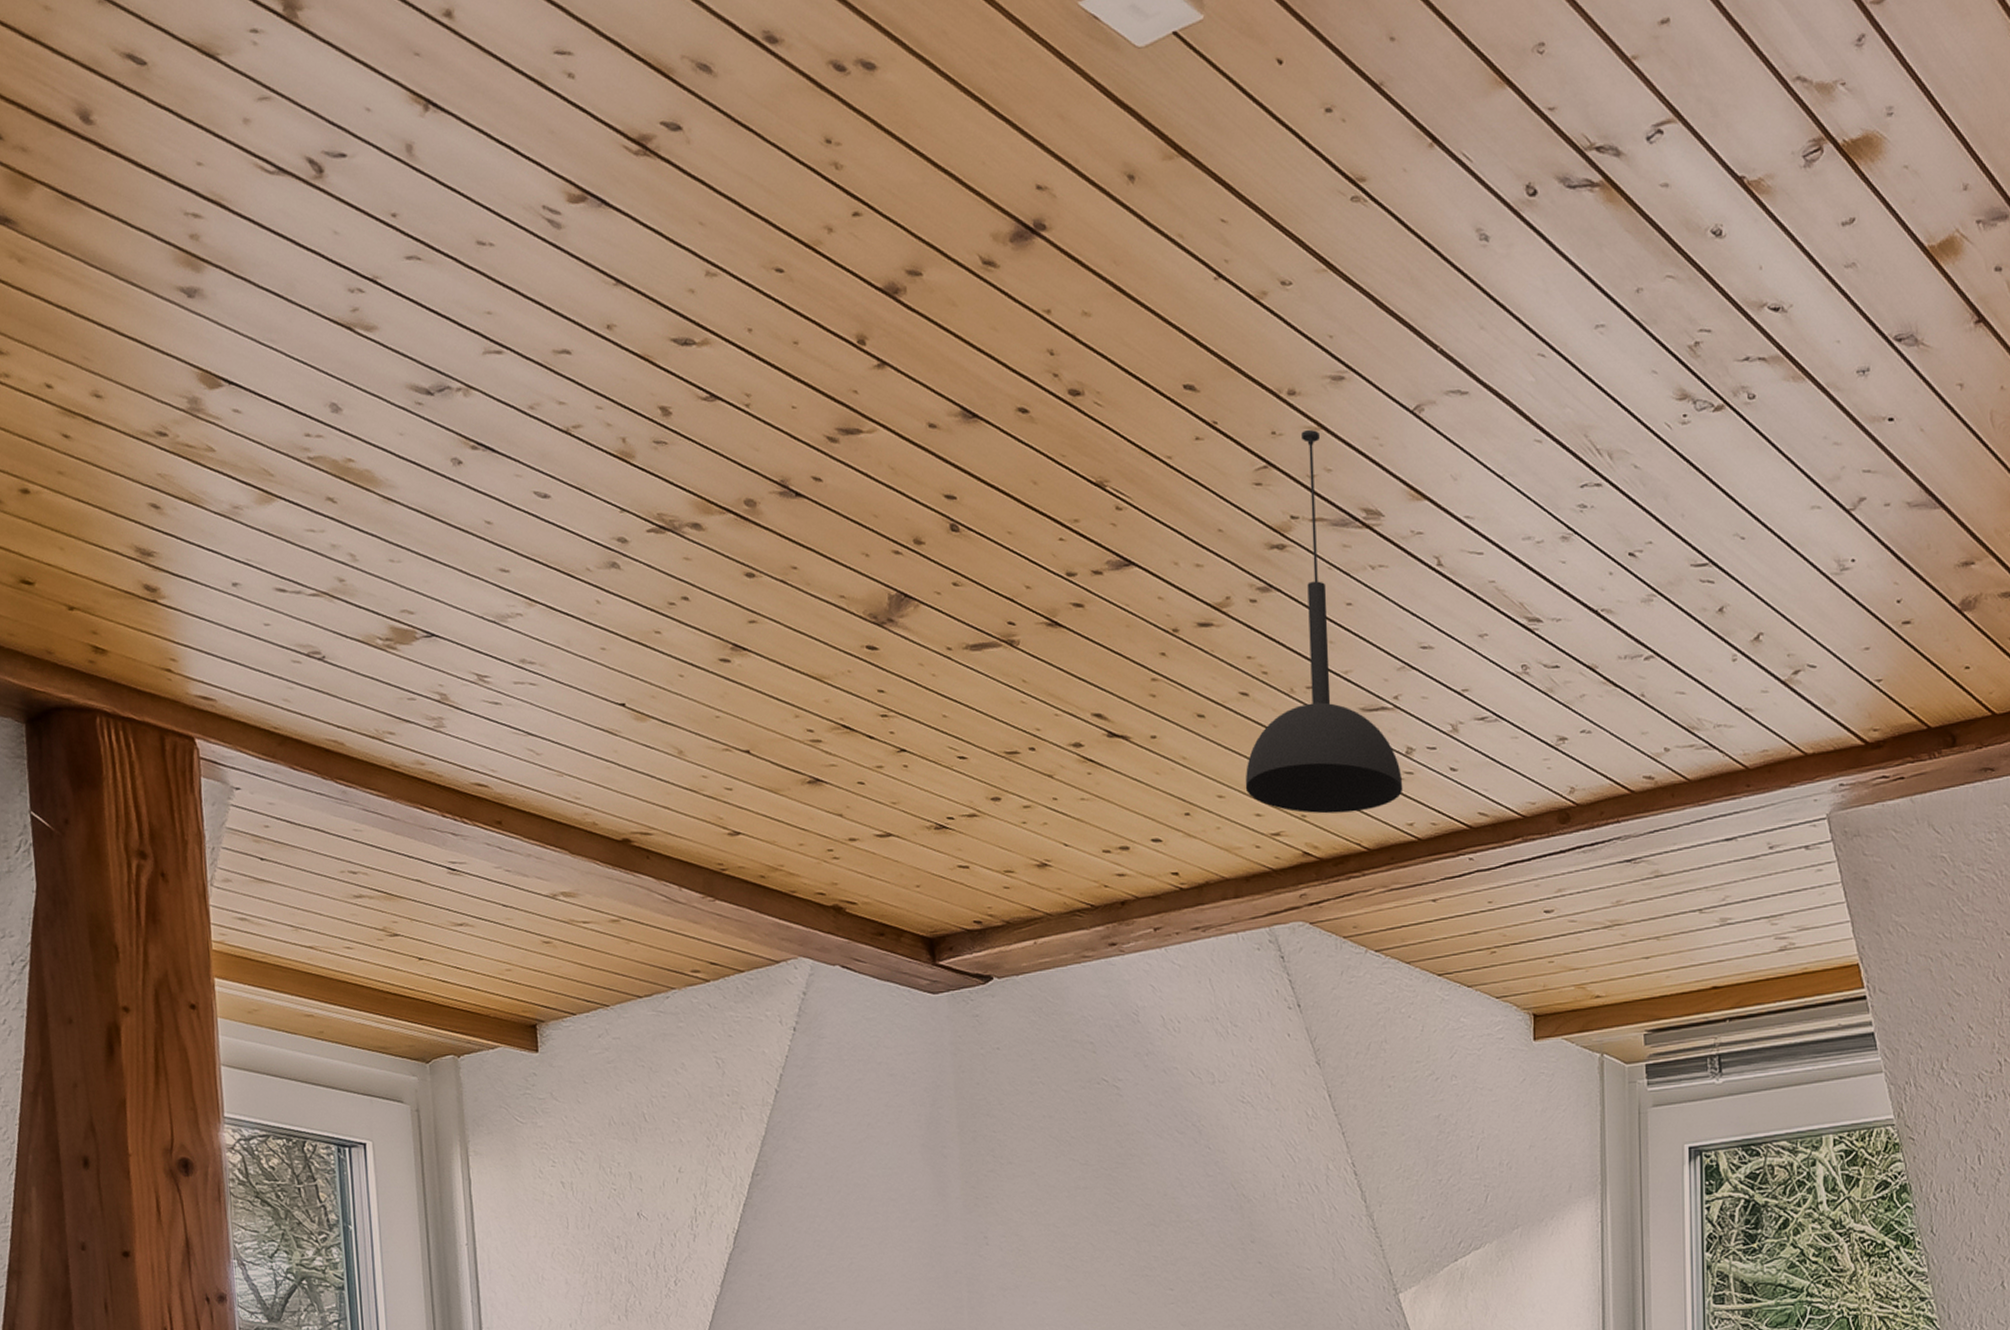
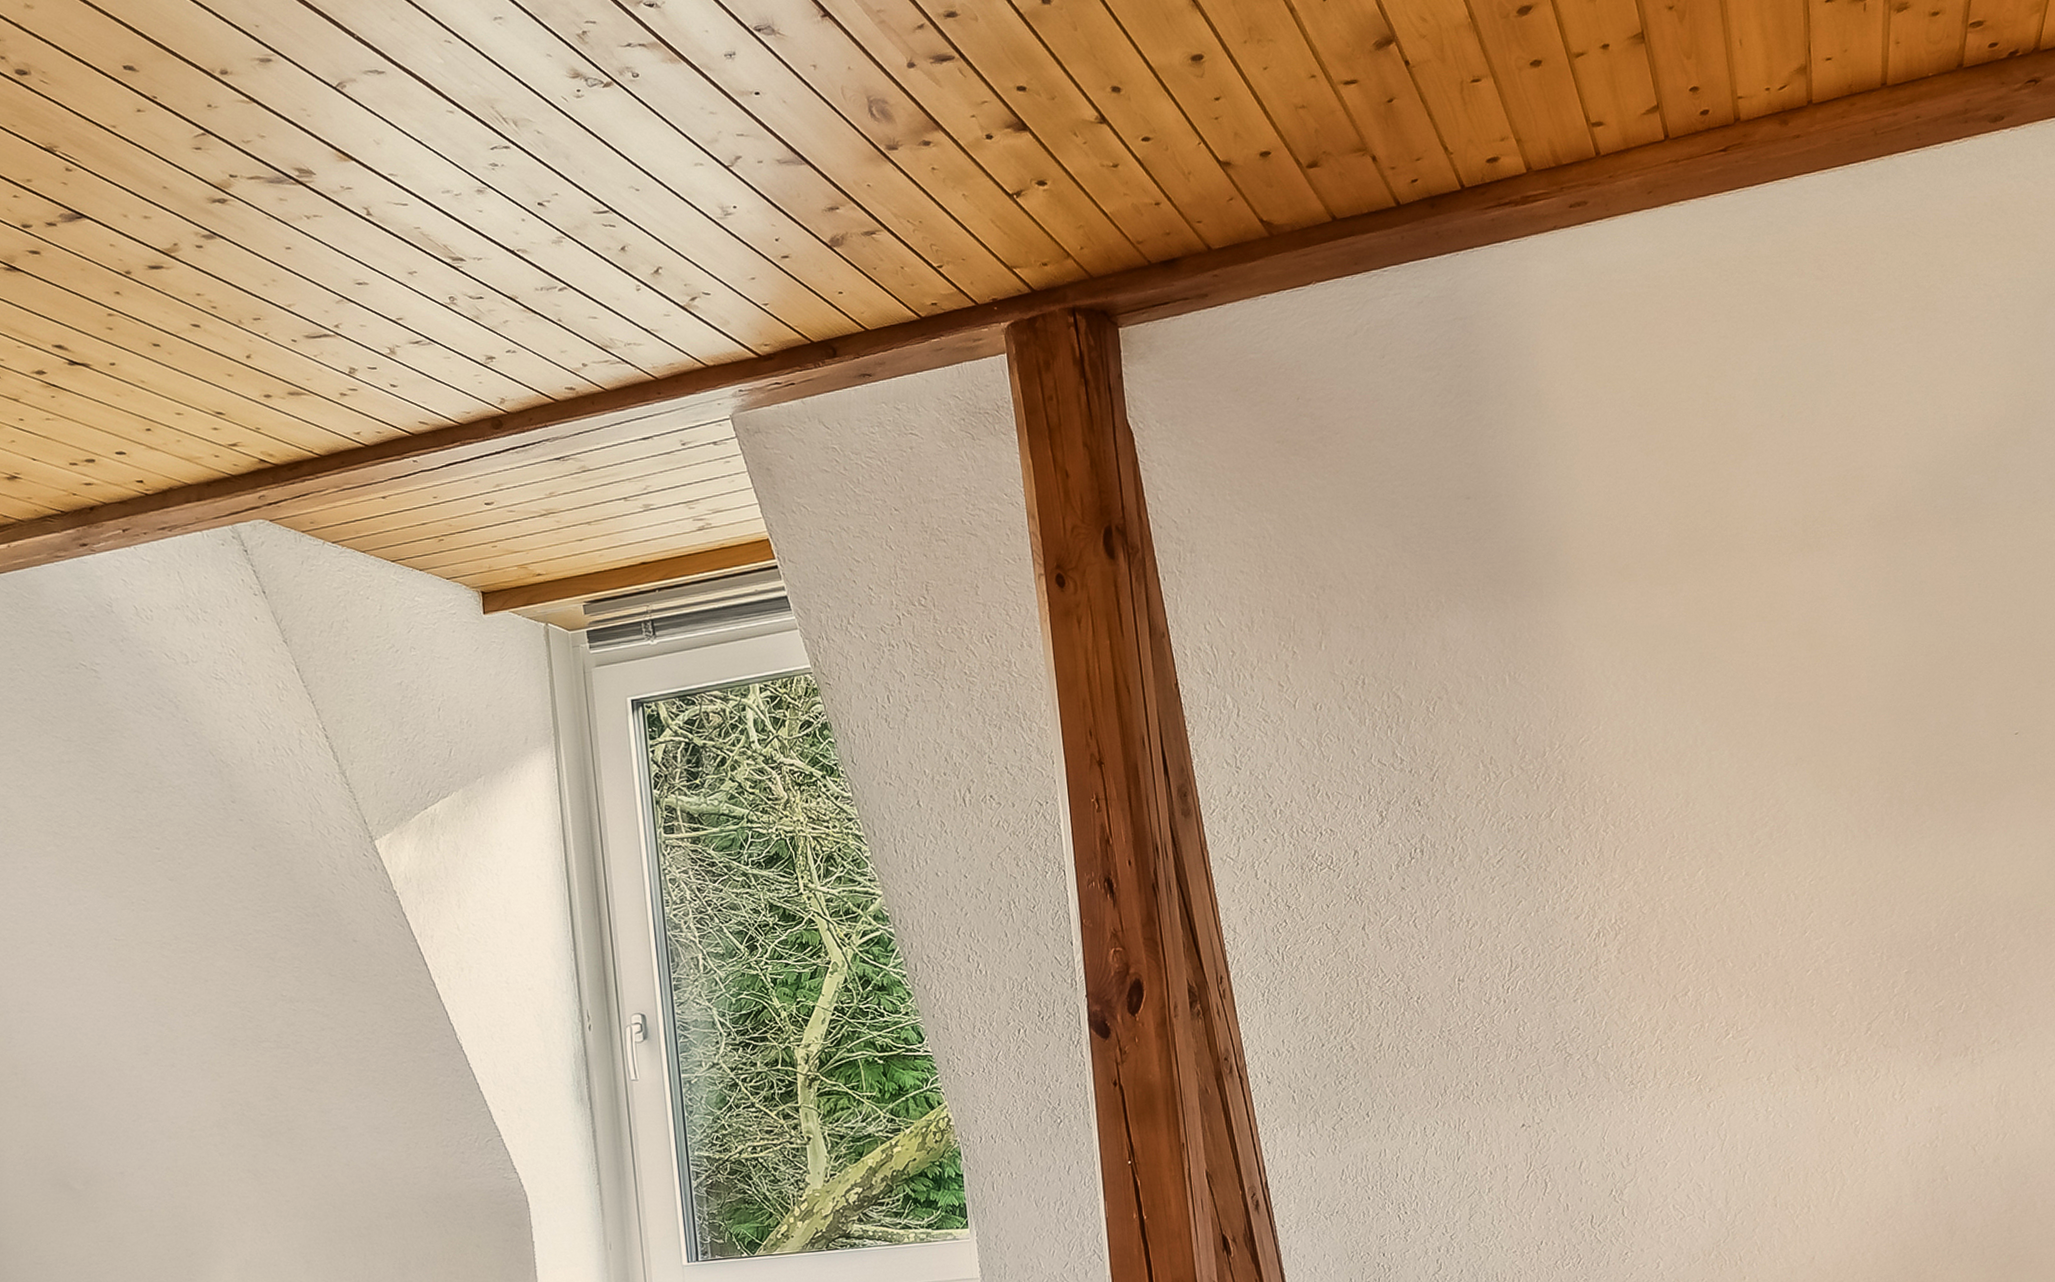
pendant light: present [1245,430,1403,814] -> none [201,103,349,427]

